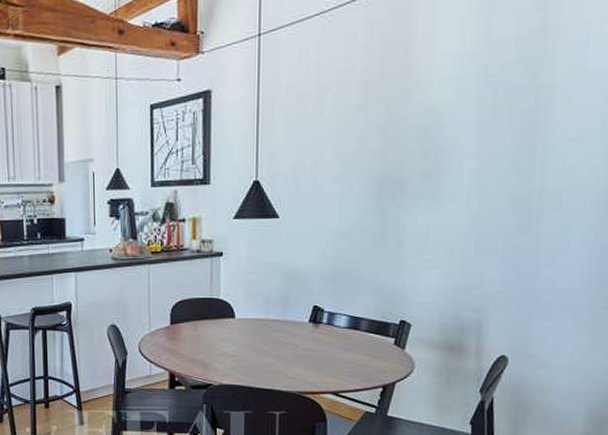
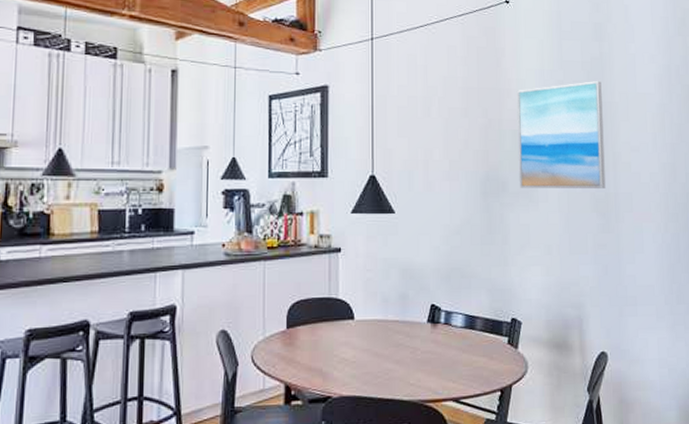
wall art: none [422,60,539,188] -> present [517,81,606,188]

